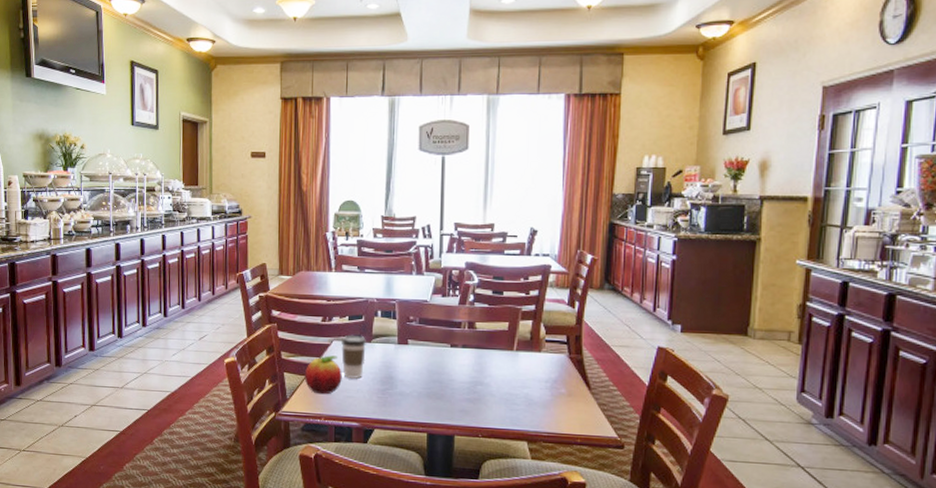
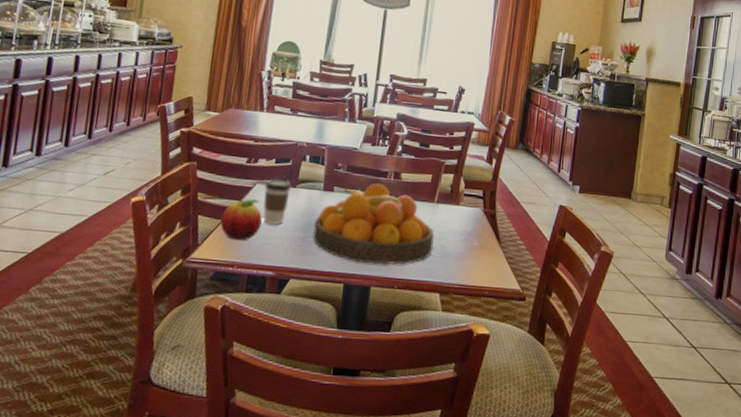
fruit bowl: none [391,334,516,414] -> present [313,183,434,265]

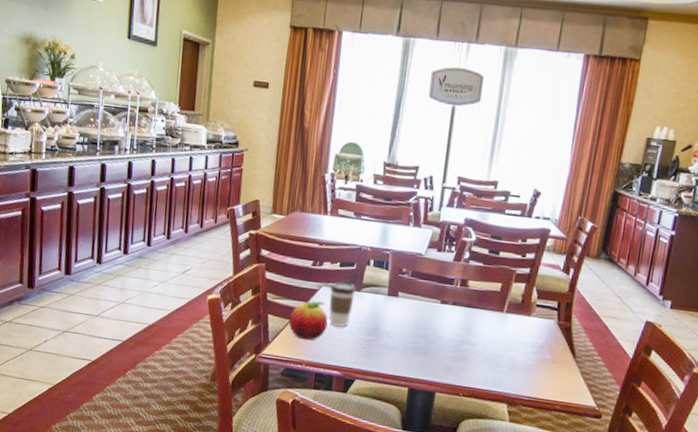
fruit bowl: present [313,183,434,265] -> none [377,290,503,373]

